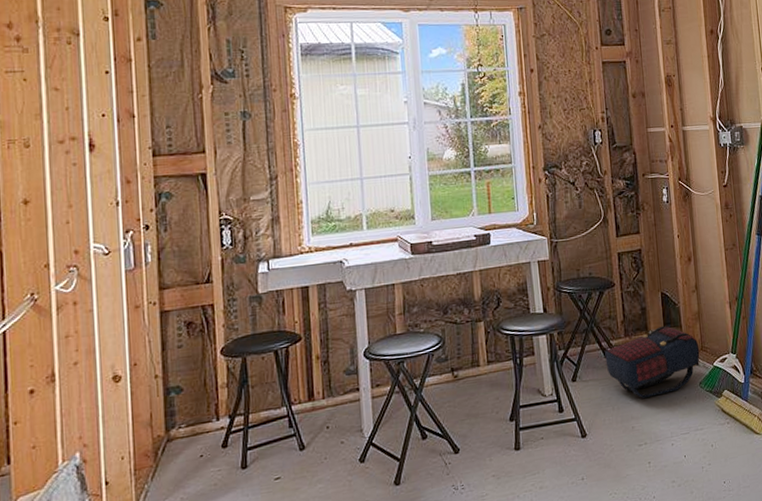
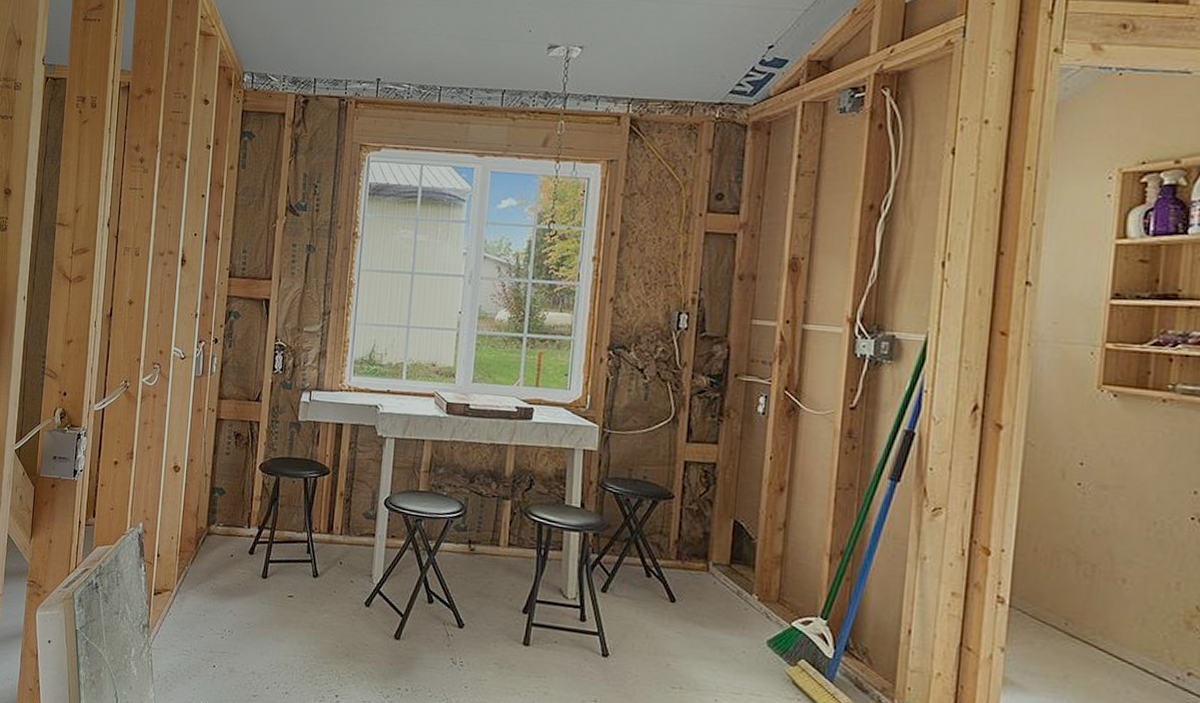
satchel: present [605,326,700,398] -> none [646,559,775,640]

